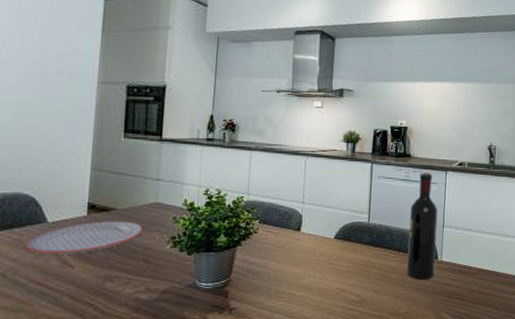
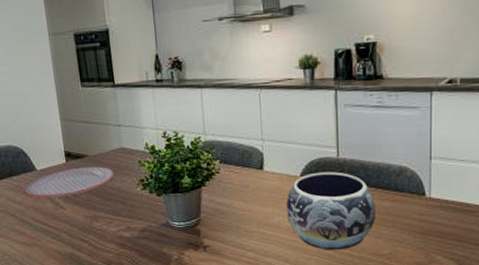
decorative bowl: none [317,235,397,311] -> present [285,172,375,250]
wine bottle: present [407,171,438,280] -> none [387,94,423,219]

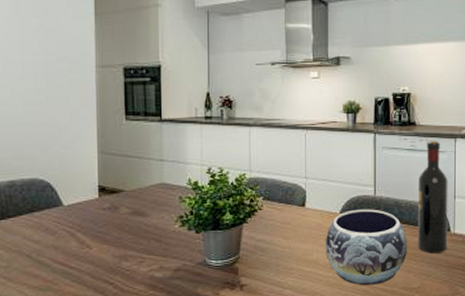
plate: present [24,166,115,198] -> none [46,202,152,236]
wine bottle: none [387,94,423,219] -> present [418,140,448,254]

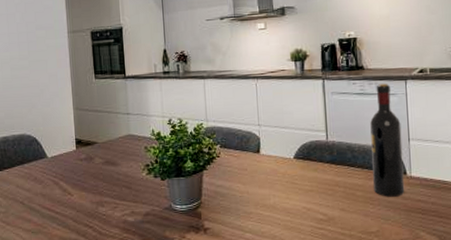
decorative bowl: present [325,209,407,286] -> none [281,154,363,230]

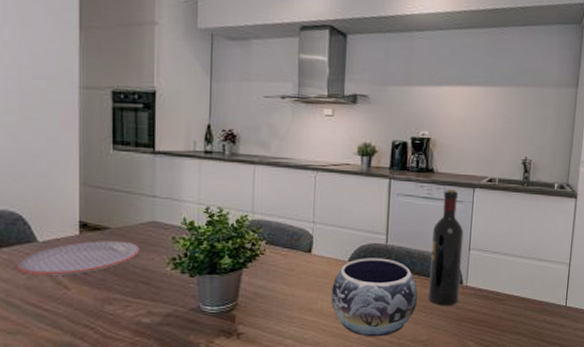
plate: none [34,153,122,185] -> present [16,241,141,275]
decorative bowl: none [281,154,363,230] -> present [330,258,418,337]

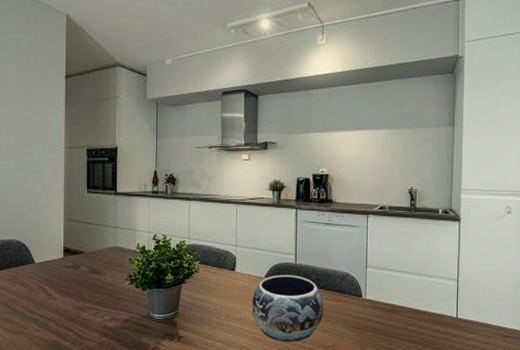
plate: present [16,241,141,275] -> none [20,262,106,289]
wine bottle: present [429,188,464,306] -> none [333,216,361,316]

